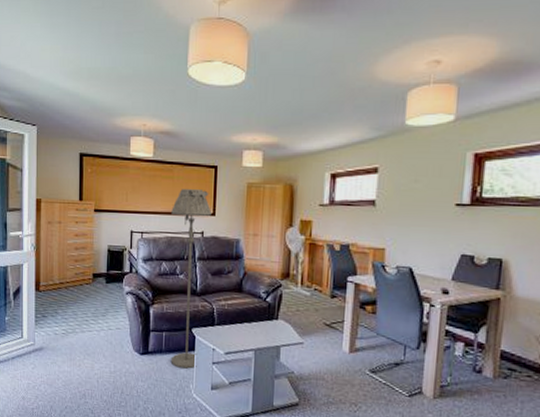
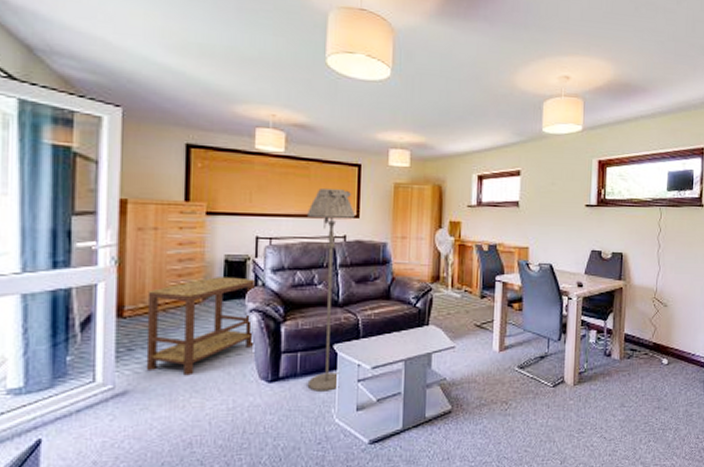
side table: none [54,263,130,342] -> present [146,277,255,376]

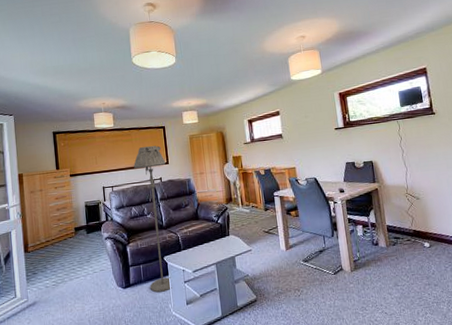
side table: present [146,277,255,376] -> none [41,216,110,289]

